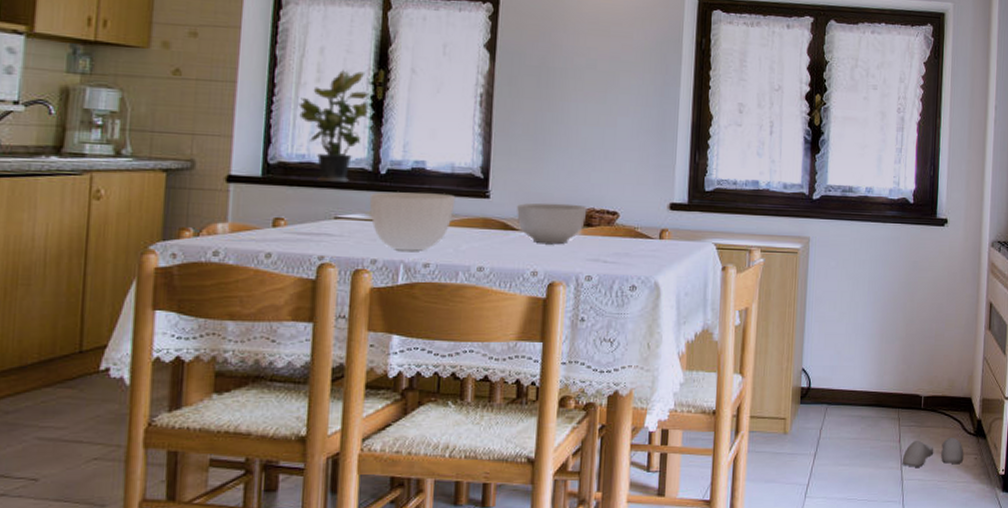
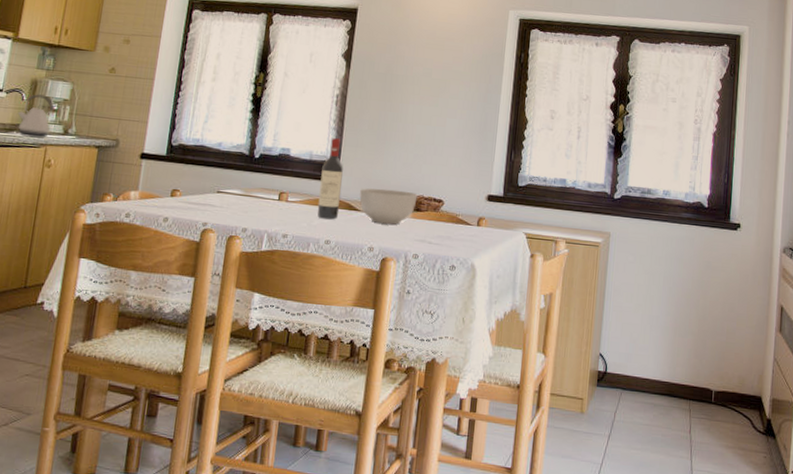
kettle: none [44,106,98,164] -> present [17,94,54,140]
potted plant: present [298,69,372,184] -> none [197,71,252,164]
bowl: present [369,192,454,251] -> none [244,172,311,224]
wine bottle: none [465,146,495,243] -> present [317,138,343,220]
slippers: present [902,438,964,467] -> none [692,432,754,460]

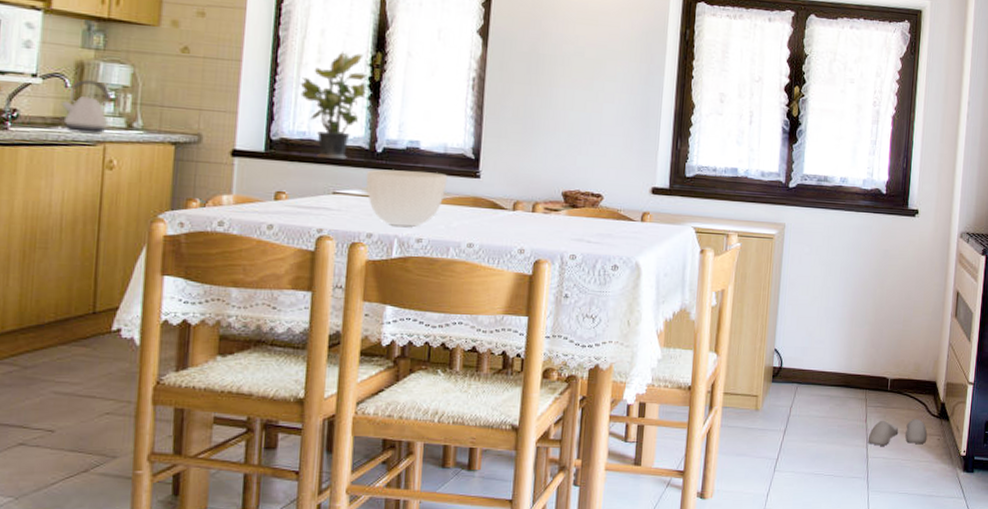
potted plant: none [197,71,252,164] -> present [300,51,369,161]
bowl: none [244,172,311,224] -> present [366,169,447,227]
wine bottle: present [317,138,343,220] -> none [456,128,485,221]
bowl: present [359,188,418,225] -> none [506,183,573,223]
slippers: none [692,432,754,460] -> present [867,419,928,446]

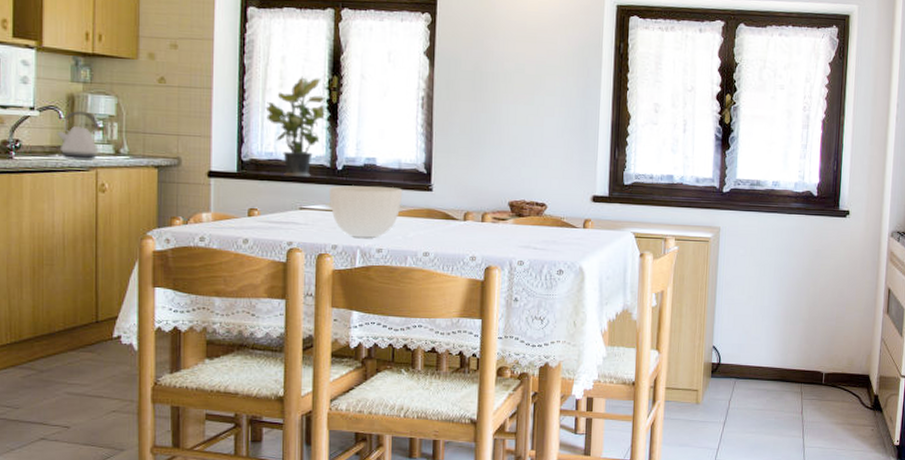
slippers: present [867,419,928,446] -> none [804,411,862,436]

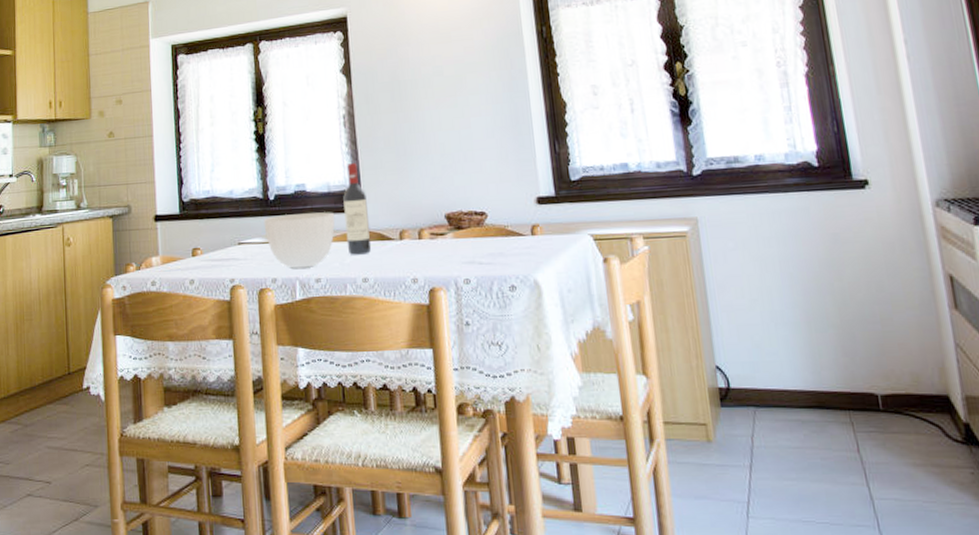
kettle: present [56,111,101,162] -> none [30,172,65,219]
potted plant: present [265,76,328,178] -> none [199,111,256,214]
wine bottle: none [412,144,437,231] -> present [343,163,372,255]

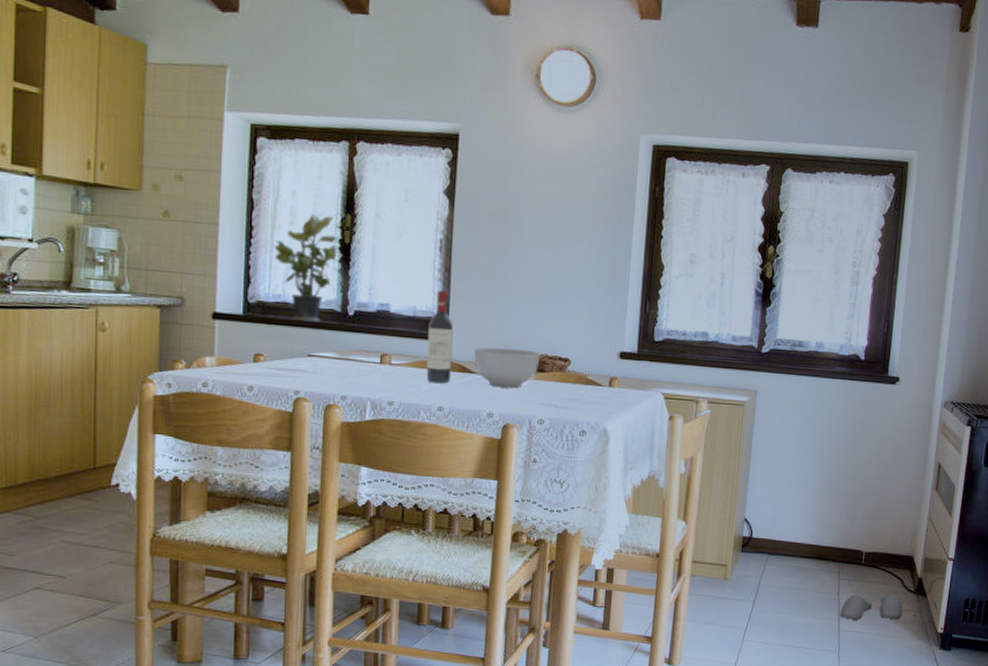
potted plant: none [199,111,256,214] -> present [274,213,340,324]
bowl: present [263,212,335,269] -> none [339,332,416,390]
bowl: none [390,209,456,250] -> present [474,347,541,388]
slippers: none [866,446,955,484] -> present [839,593,903,620]

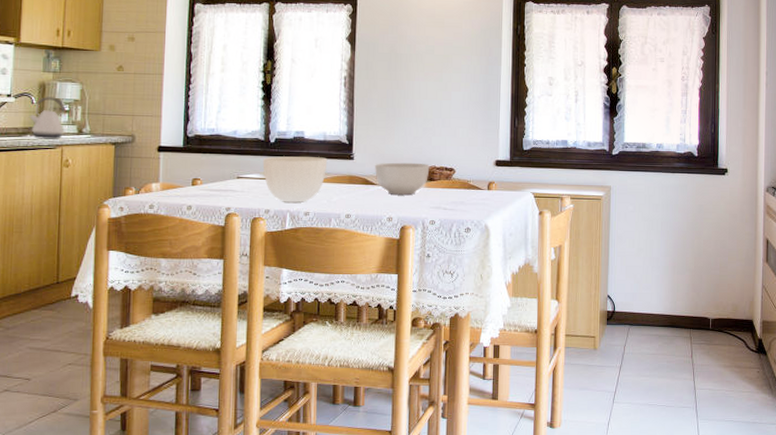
kettle: none [55,244,101,299] -> present [29,97,66,141]
potted plant: present [274,213,340,324] -> none [208,61,263,151]
bowl: none [339,332,416,390] -> present [262,156,327,203]
wine bottle: present [426,290,454,384] -> none [335,118,358,195]
slippers: present [839,593,903,620] -> none [694,354,748,379]

